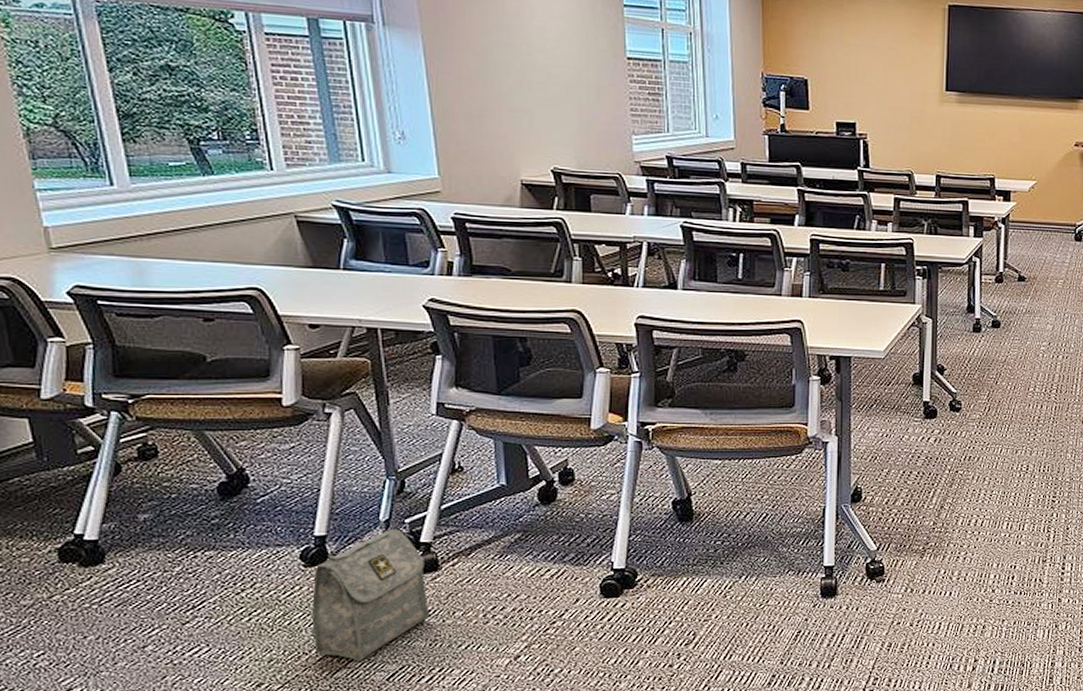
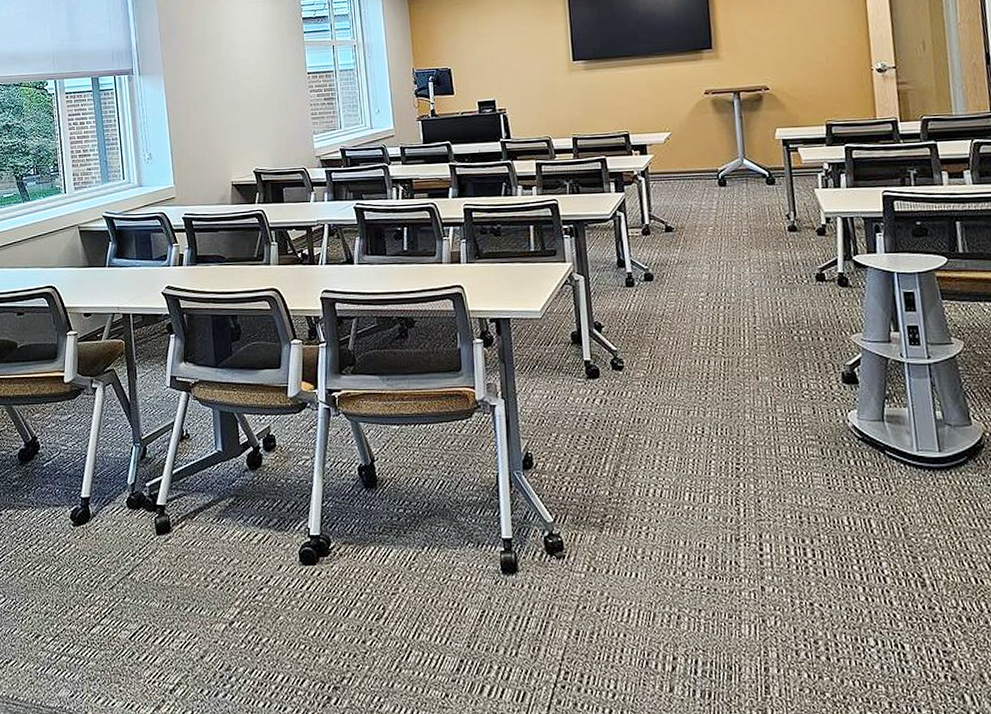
bag: present [311,528,429,661] -> none [76,491,163,619]

